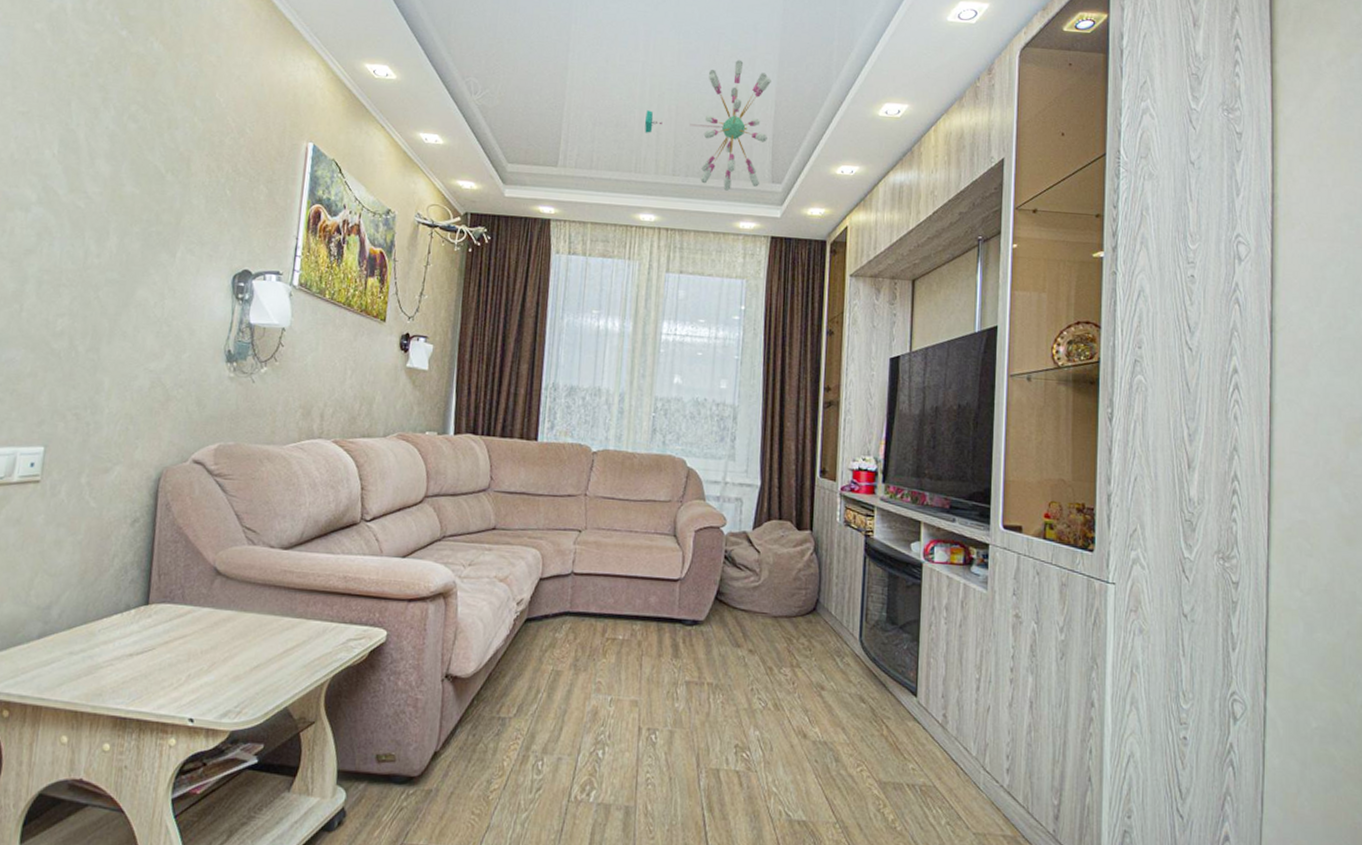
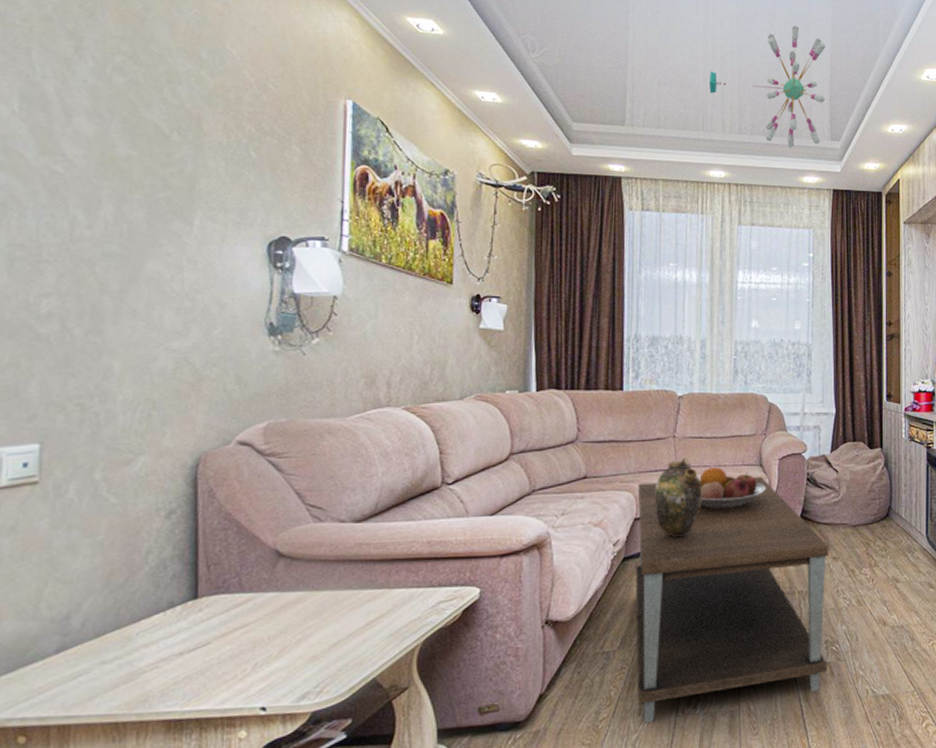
coffee table: none [529,541,746,804] -> present [635,476,829,724]
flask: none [561,518,611,604] -> present [655,457,702,537]
fruit bowl: none [608,532,679,581] -> present [699,467,766,510]

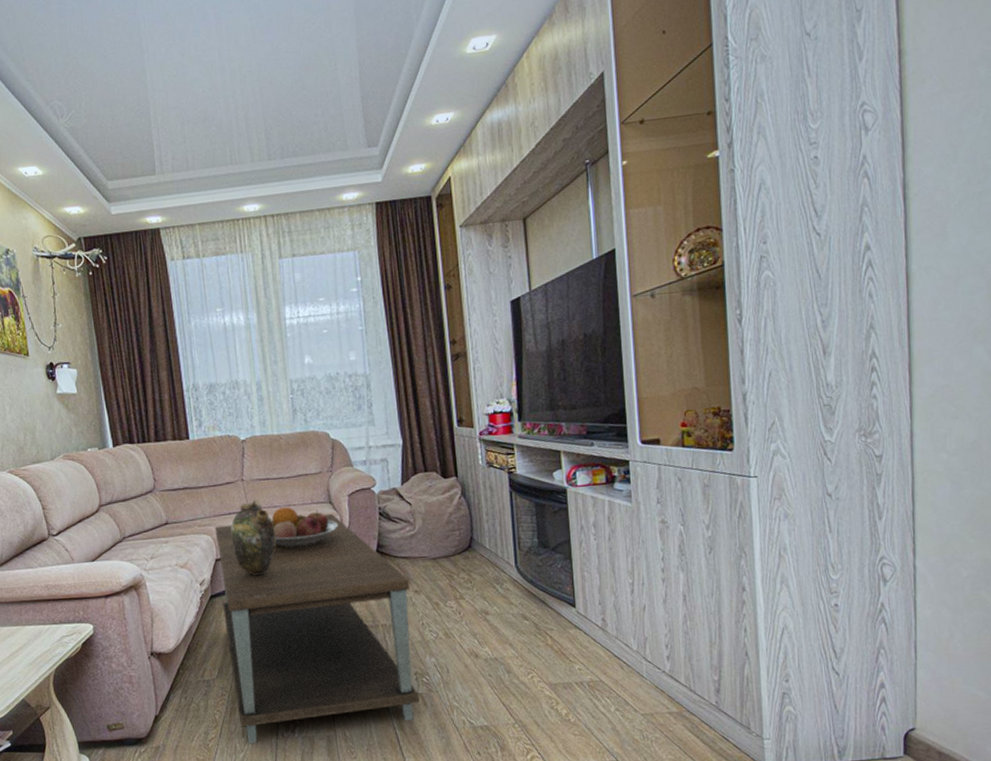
chandelier: present [710,25,826,148] -> none [231,23,357,165]

